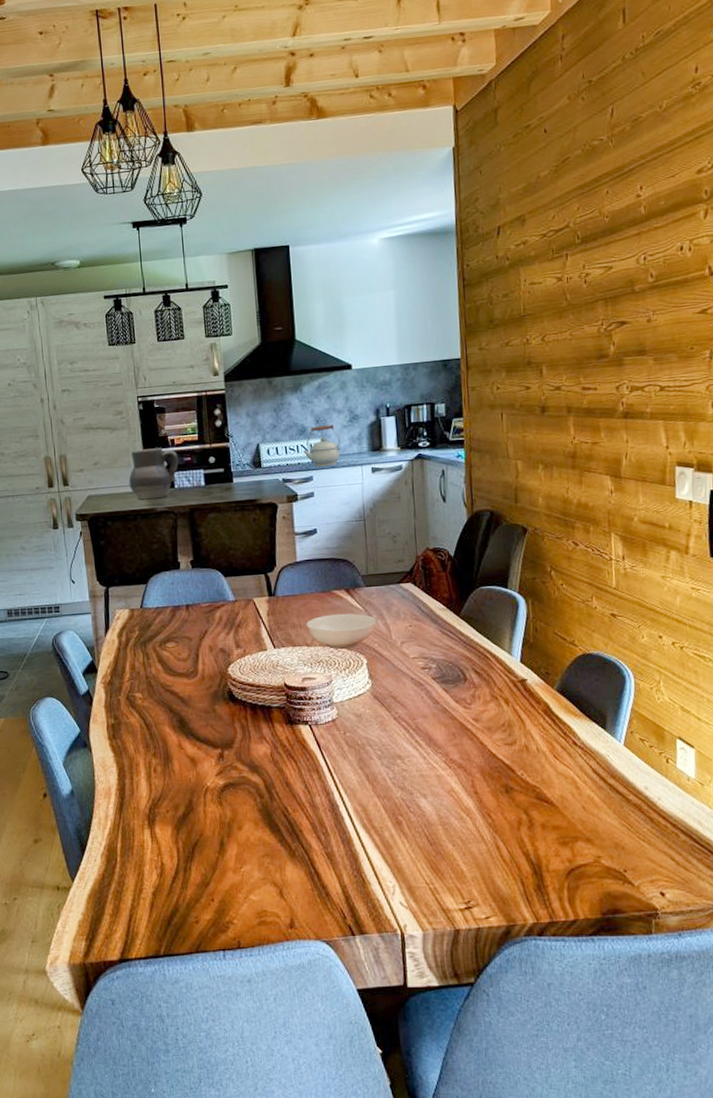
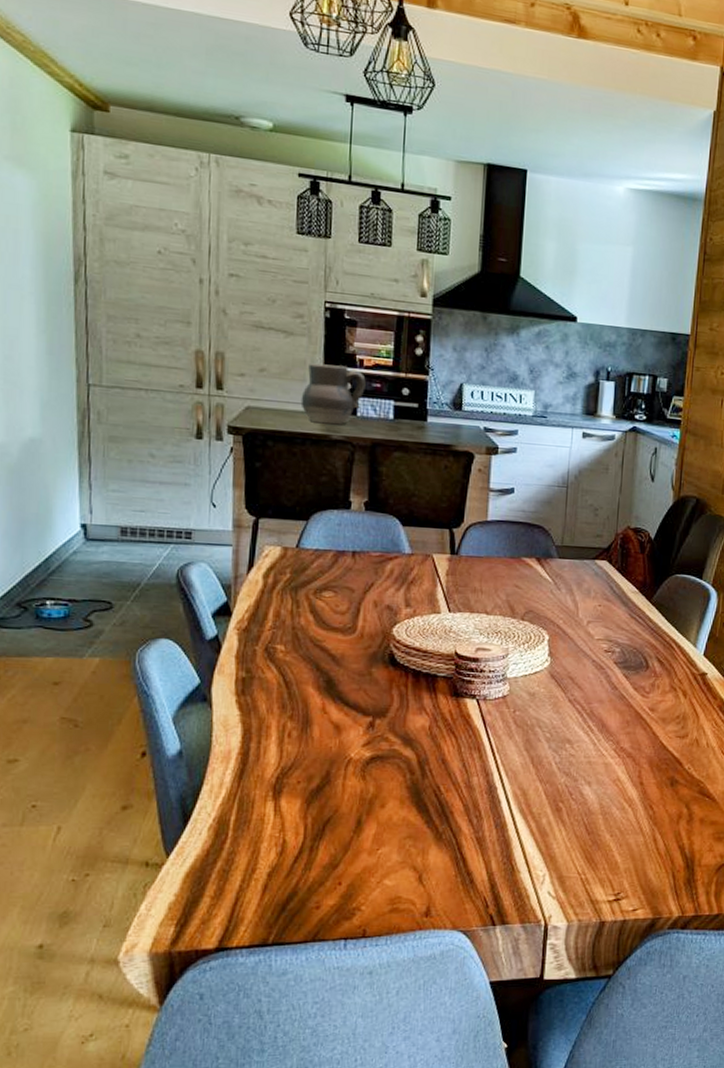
kettle: present [303,424,341,468] -> none [511,375,555,423]
bowl: present [306,613,377,649] -> none [488,583,565,622]

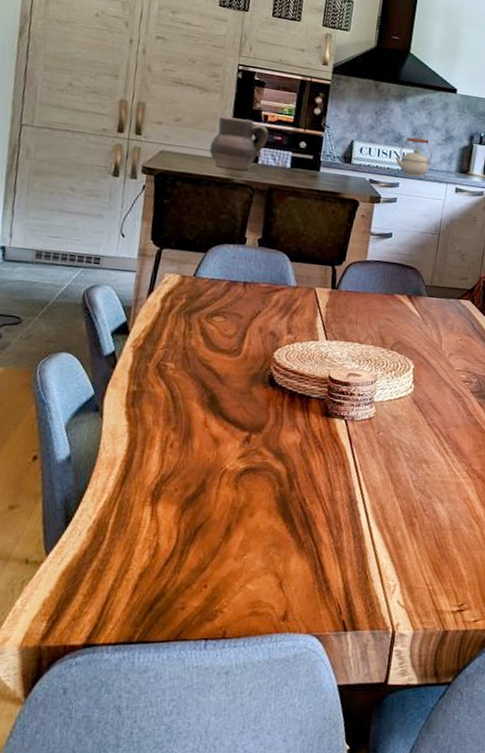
kettle: none [511,375,555,423] -> present [395,136,433,178]

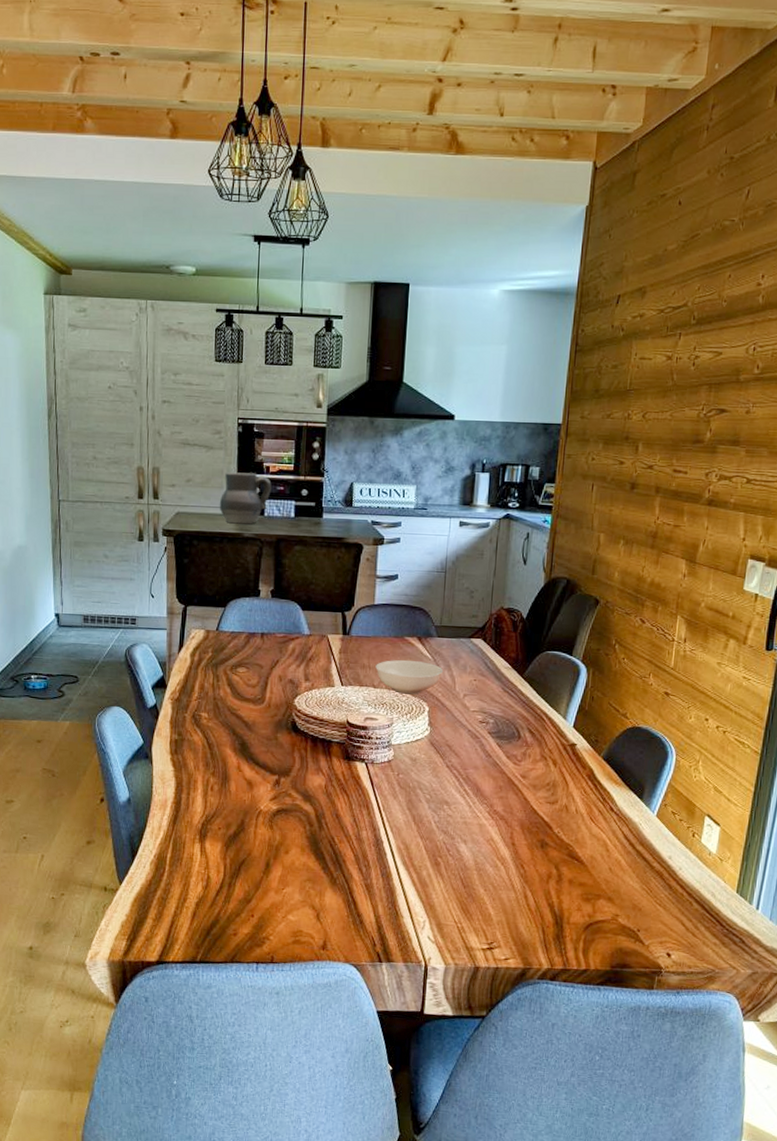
bowl: none [363,316,431,352] -> present [375,659,444,695]
kettle: present [395,136,433,178] -> none [395,472,434,515]

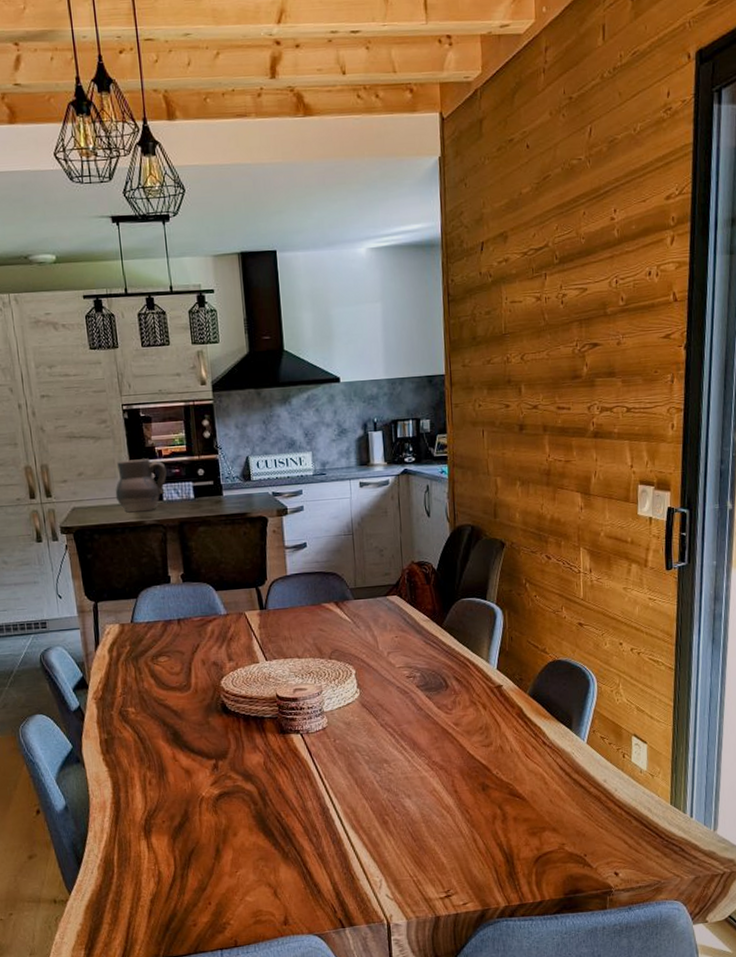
bowl: present [375,659,444,695] -> none [297,625,365,660]

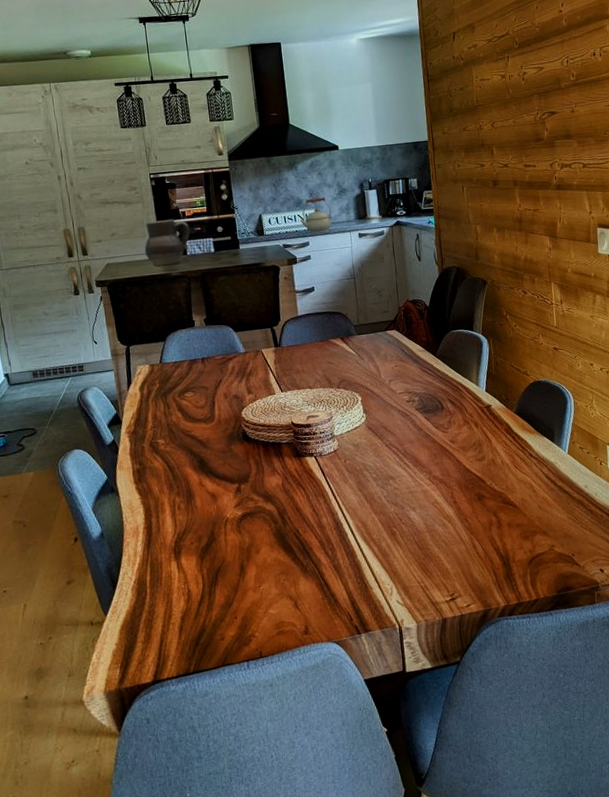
kettle: none [293,438,330,481] -> present [300,197,332,234]

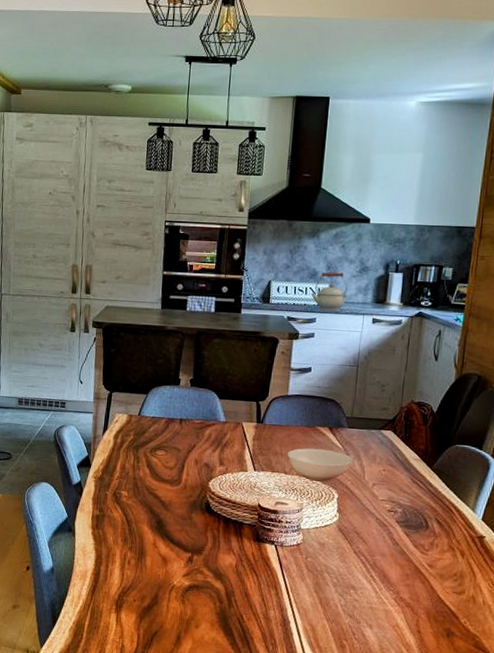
ceramic jug: present [144,219,190,267] -> none [145,270,194,319]
bowl: none [308,358,368,390] -> present [287,448,354,482]

